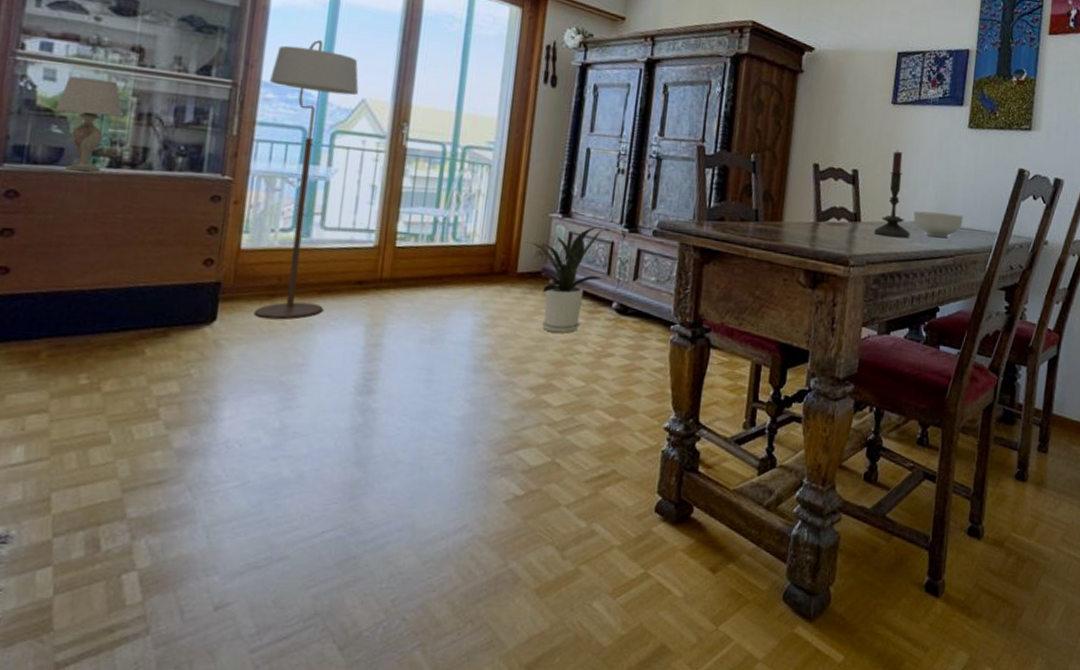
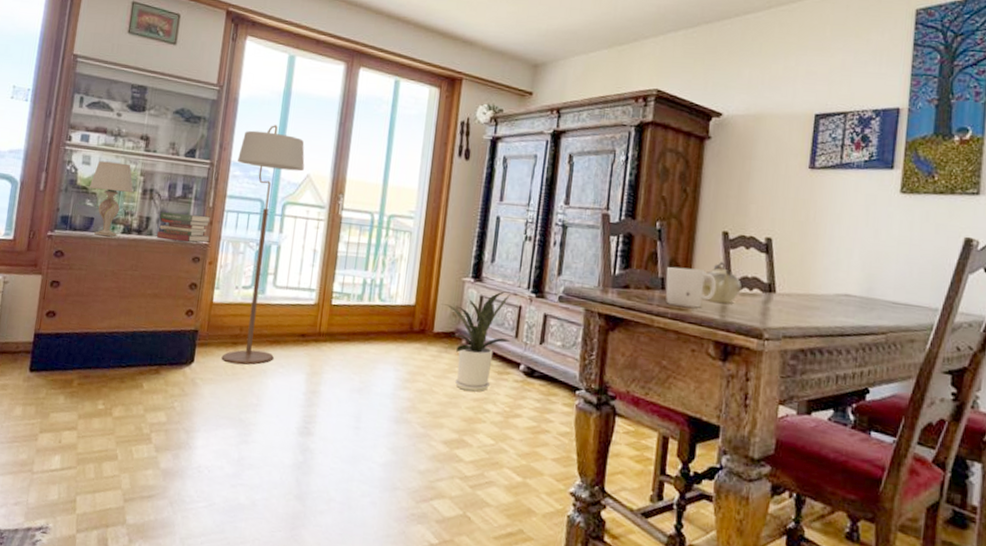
books: none [159,141,234,178] -> present [157,212,210,243]
mug: none [759,198,808,238] -> present [665,266,717,308]
teapot: none [794,193,830,234] -> present [702,262,741,304]
candle: present [873,149,910,238] -> none [790,216,833,311]
bowl: present [913,210,964,237] -> none [836,282,898,312]

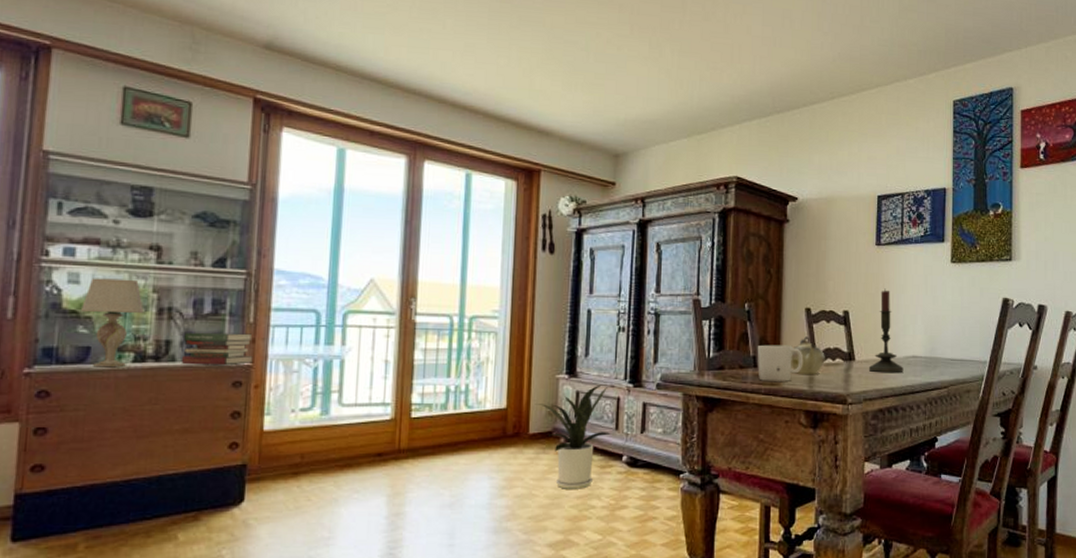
floor lamp: present [221,125,305,365] -> none [279,226,367,497]
candle: none [790,216,833,311] -> present [868,288,904,372]

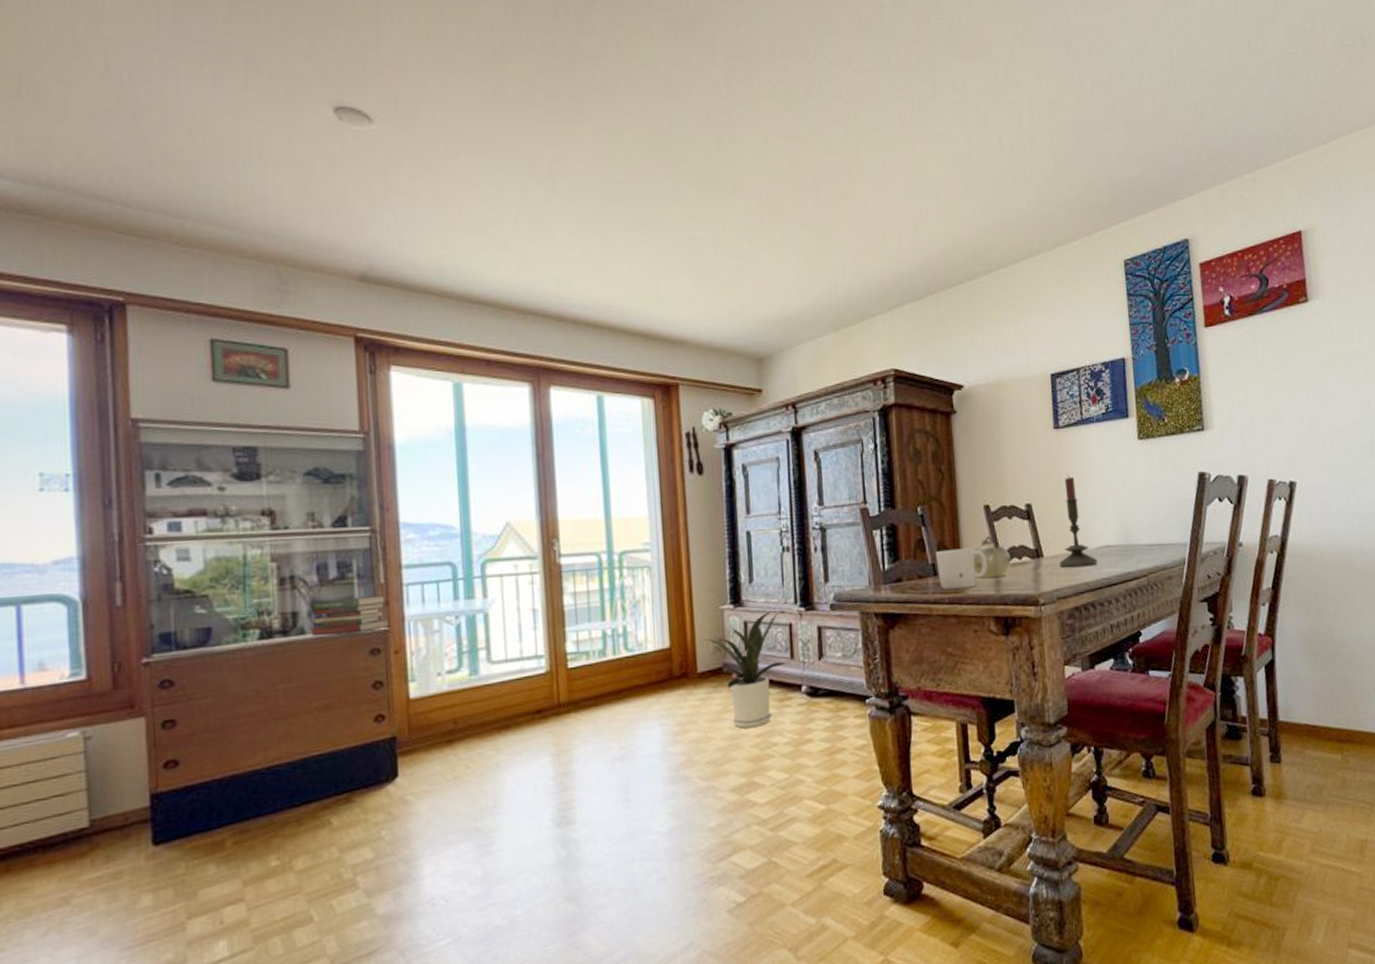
table lamp: present [81,278,143,368] -> none [196,549,263,649]

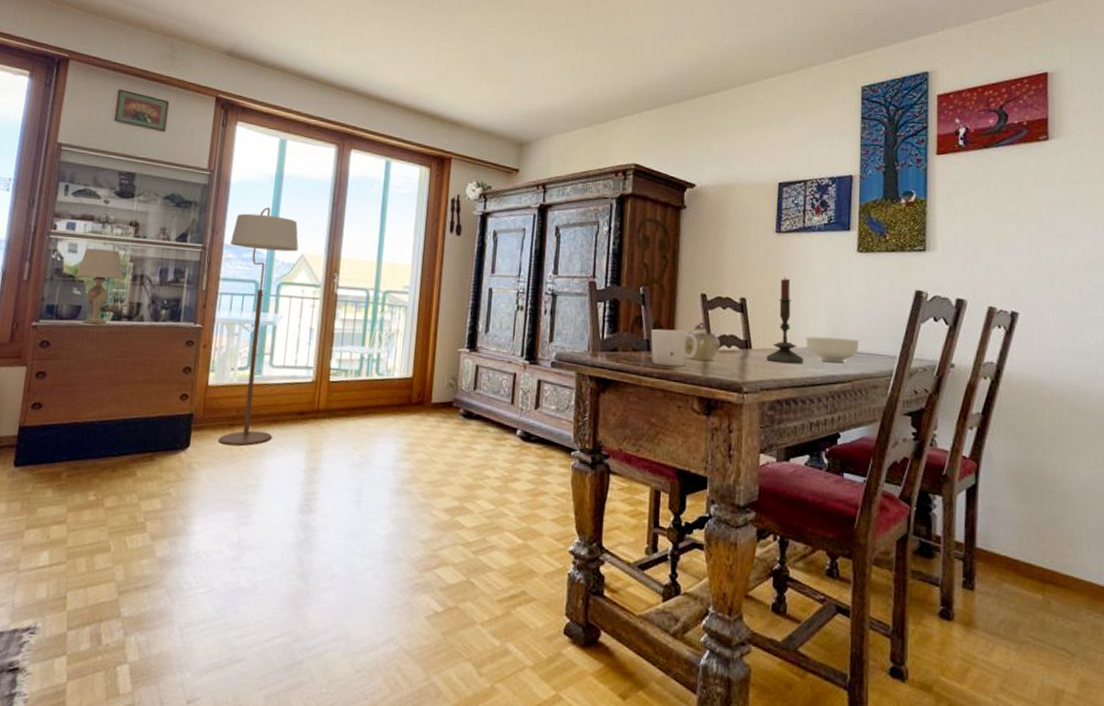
table lamp: none [196,549,263,649] -> present [77,248,122,324]
books: present [311,595,389,637] -> none [148,297,204,327]
floor lamp: none [408,470,506,766] -> present [218,207,299,446]
house plant: present [700,611,786,729] -> none [438,360,507,459]
bowl: none [1097,531,1151,559] -> present [806,336,860,362]

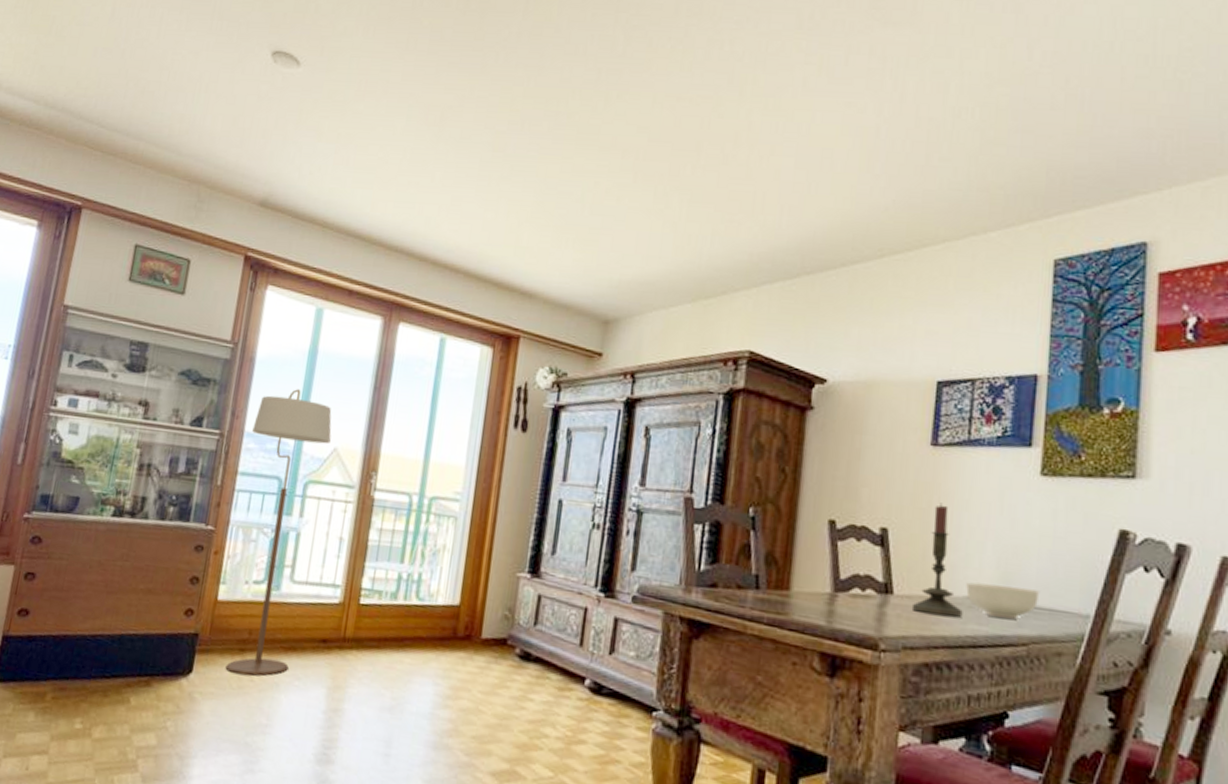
table lamp: present [77,248,122,324] -> none [76,429,127,520]
mug: present [650,328,698,367] -> none [760,561,822,612]
teapot: present [685,322,720,362] -> none [804,556,852,608]

